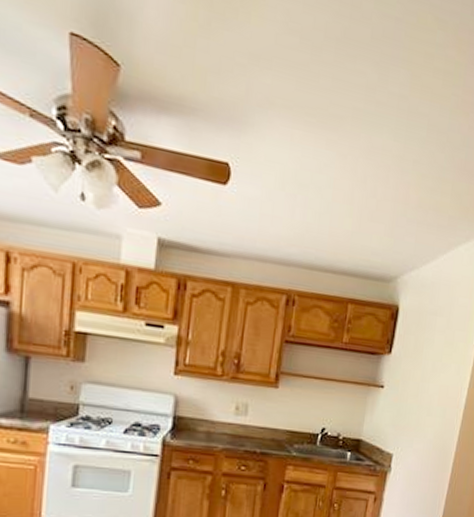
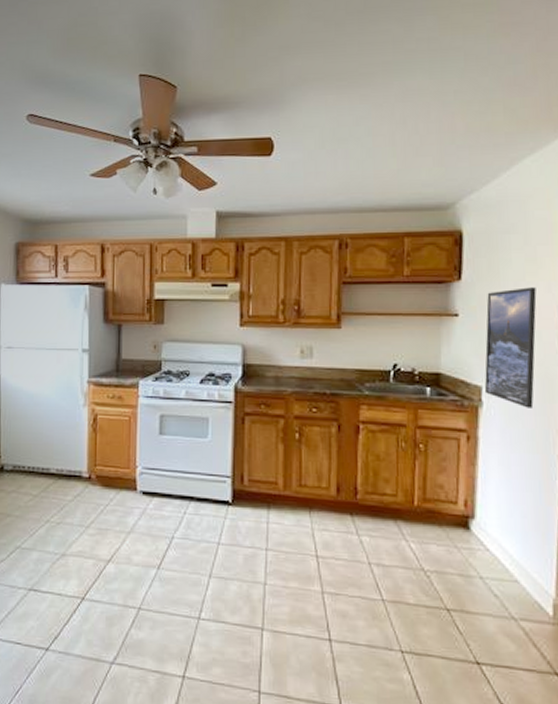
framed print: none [394,367,449,475] -> present [484,287,537,408]

